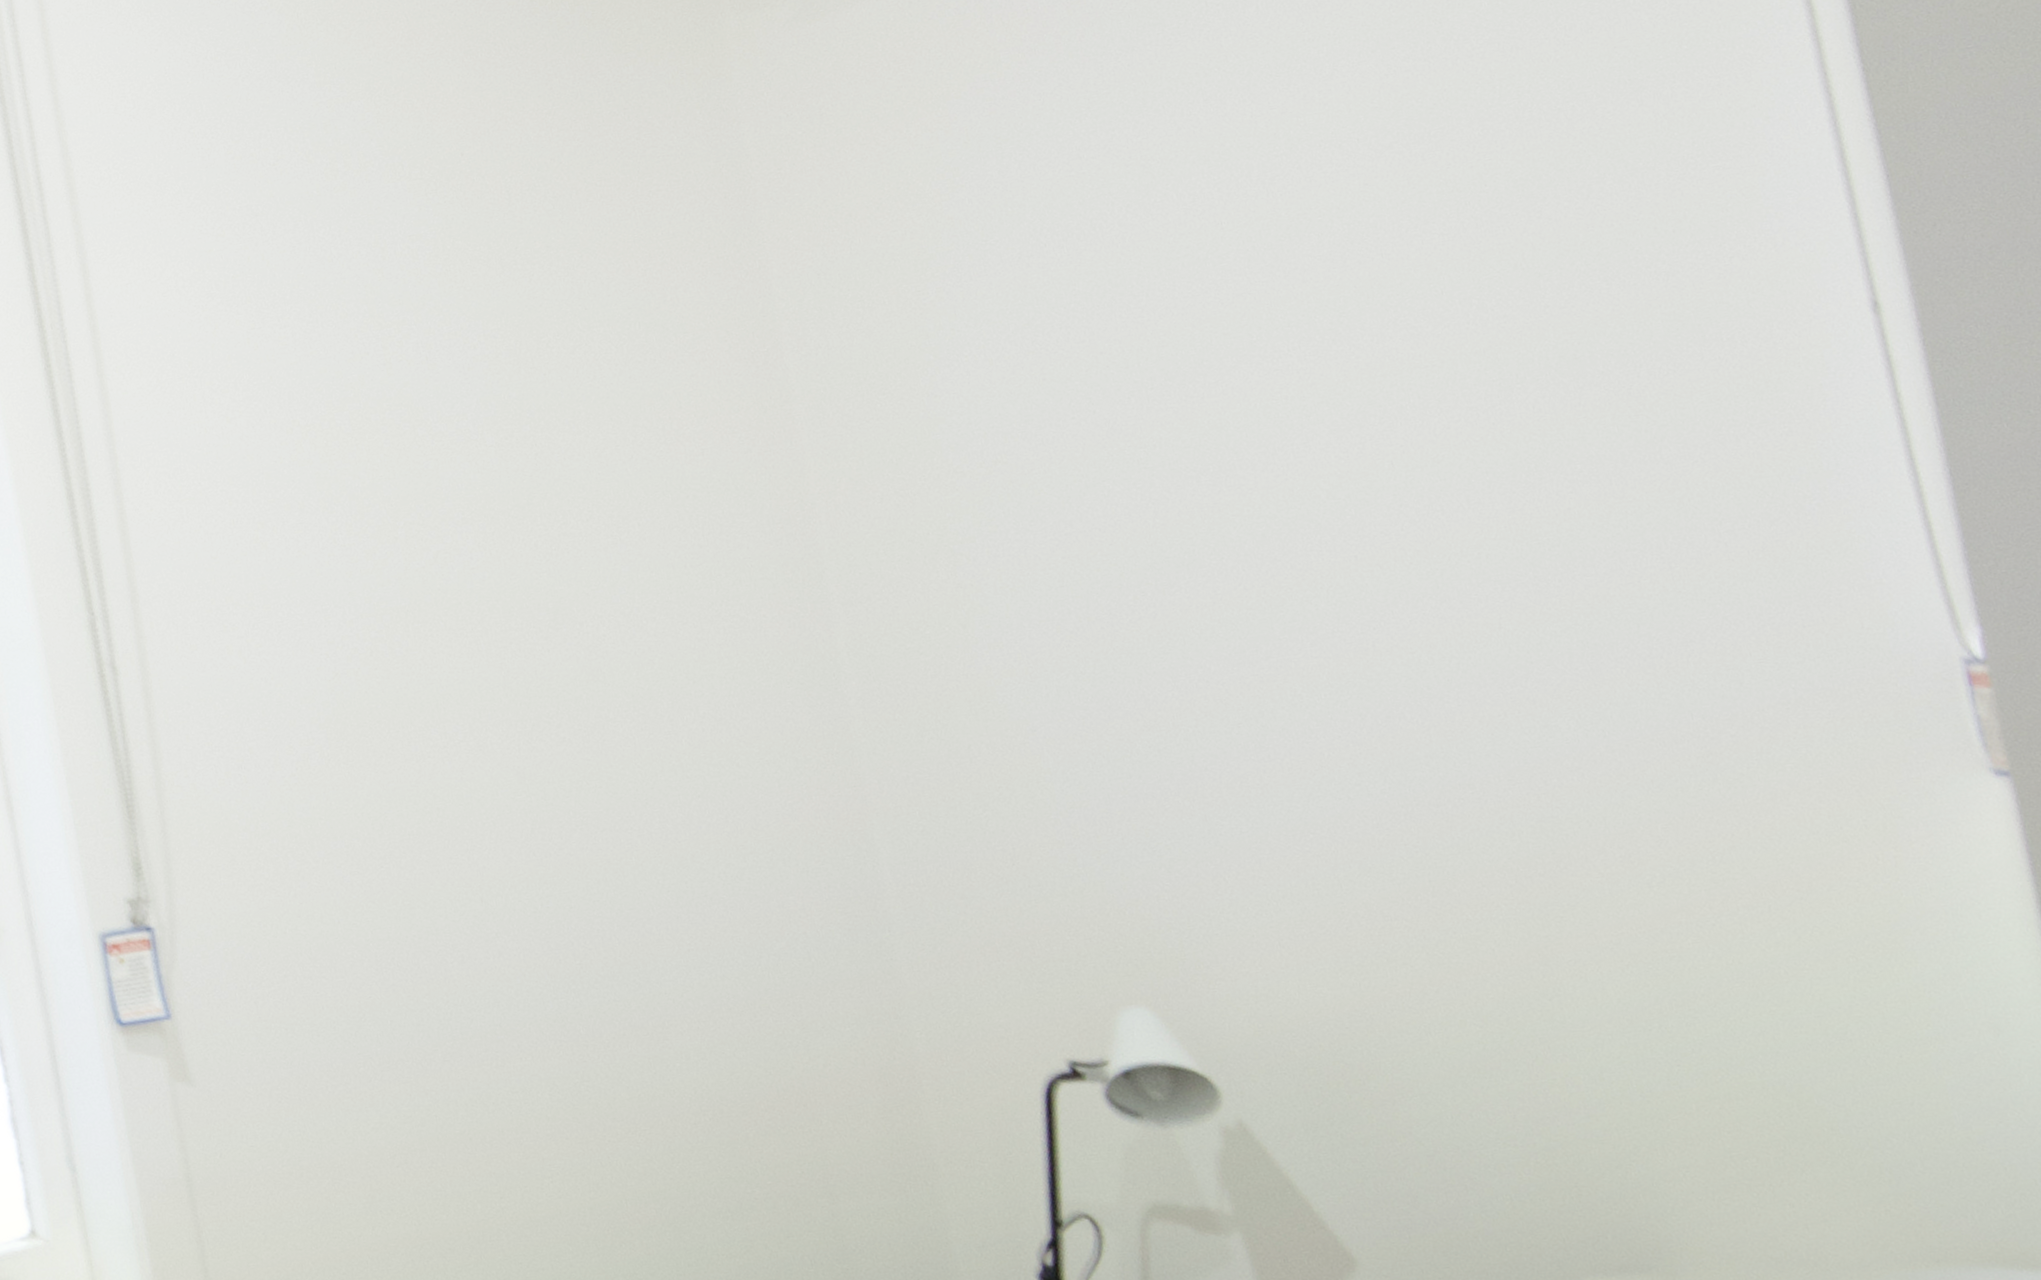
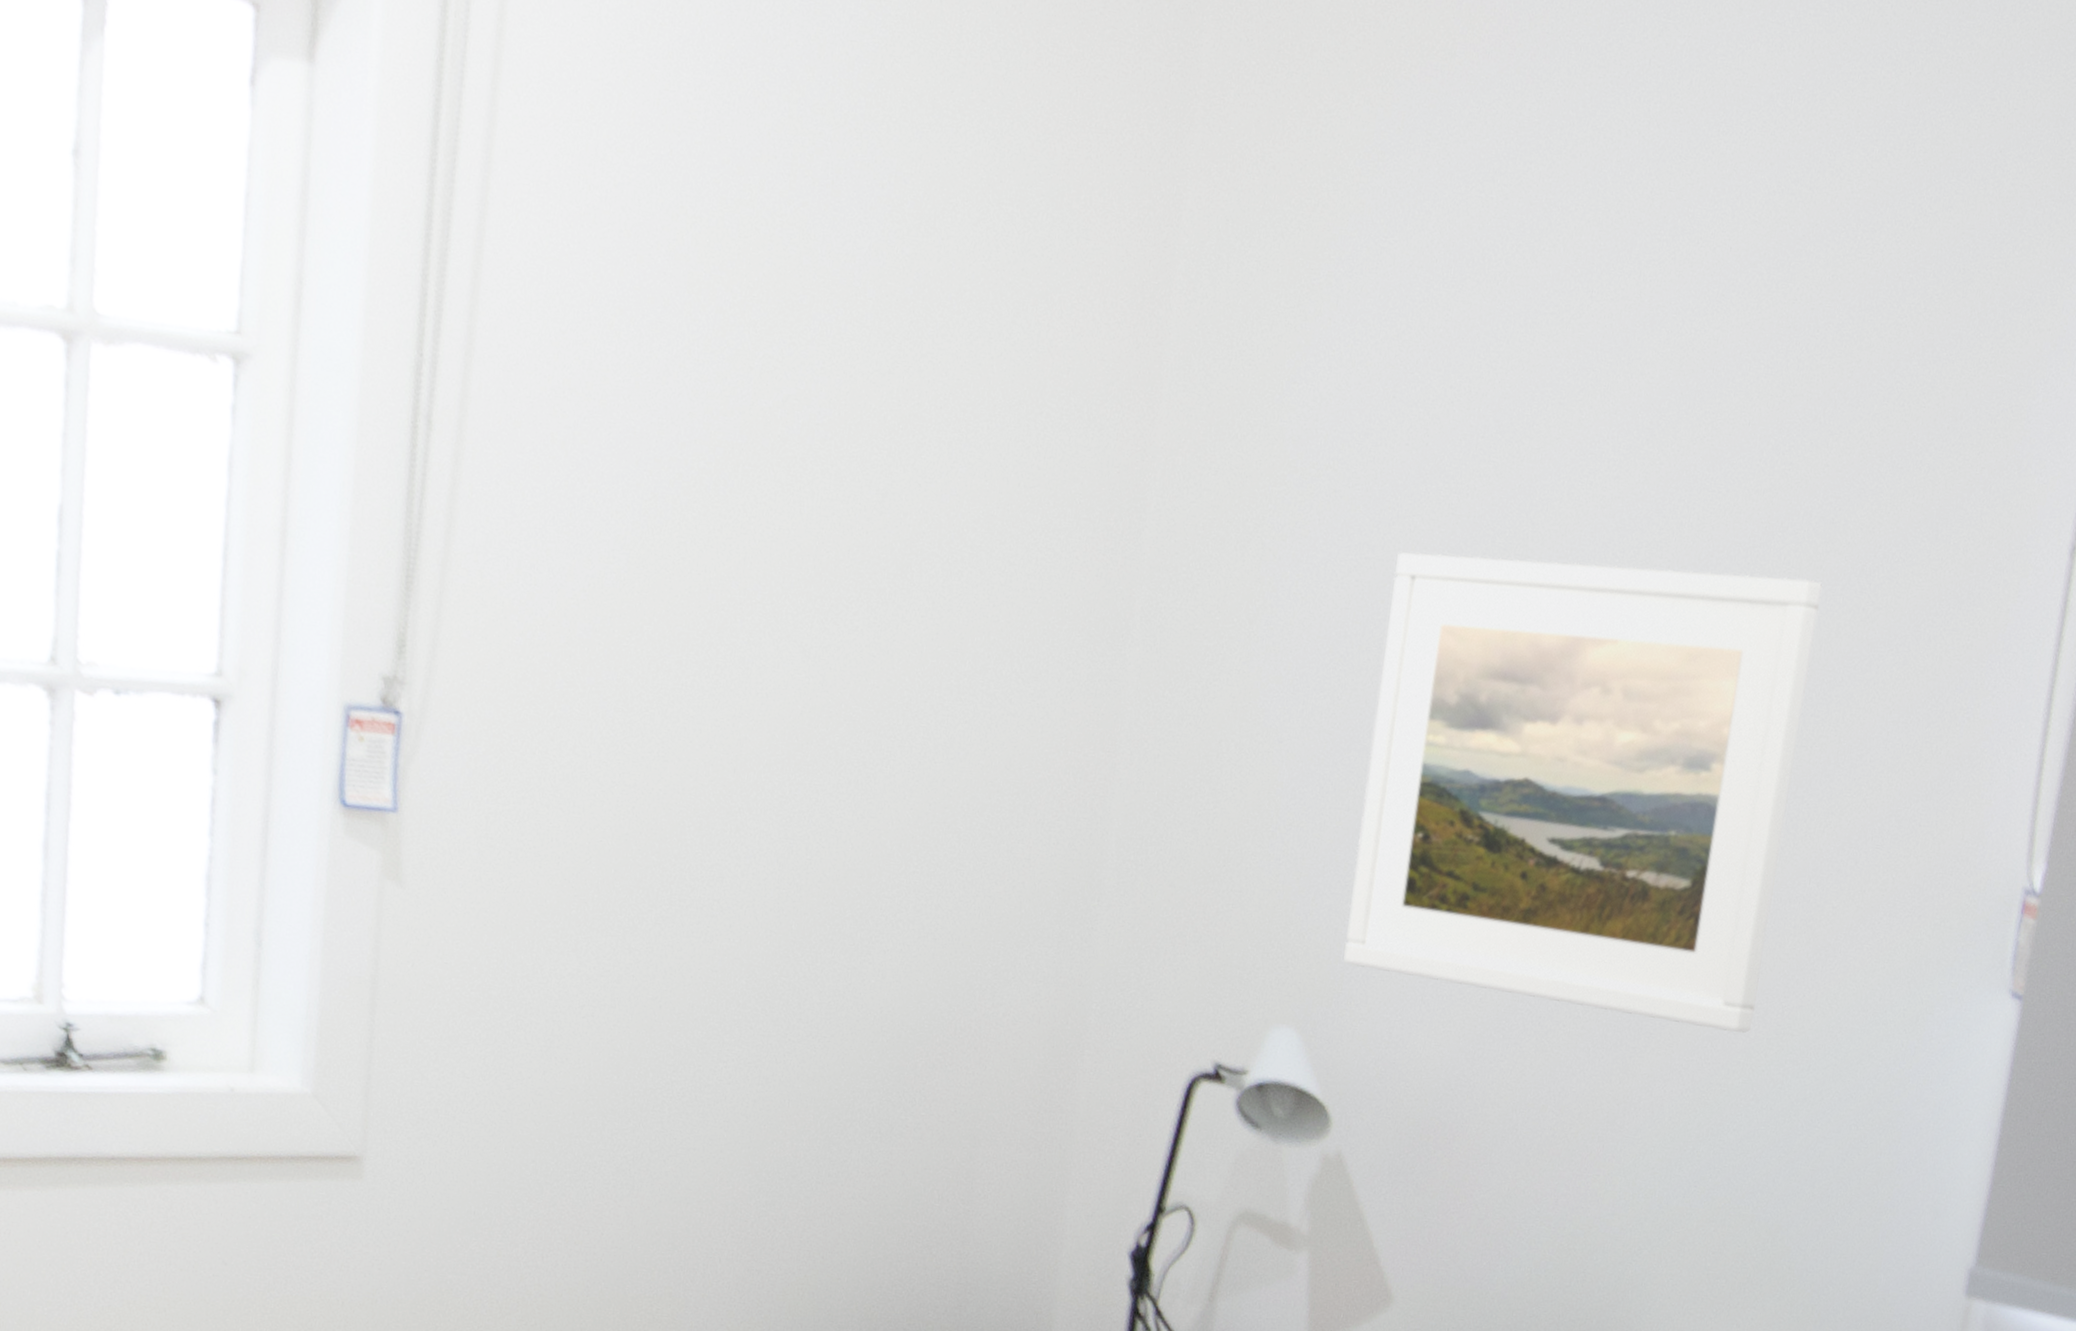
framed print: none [1099,419,1681,929] -> present [1343,552,1822,1033]

